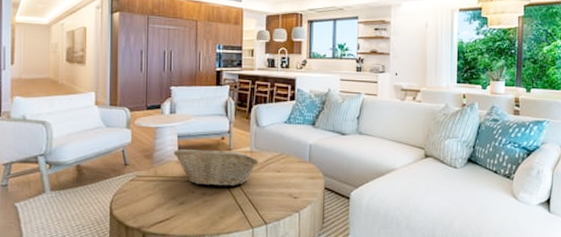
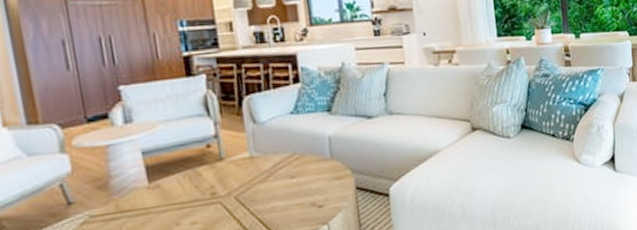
fruit basket: present [173,149,260,186] -> none [139,160,265,213]

